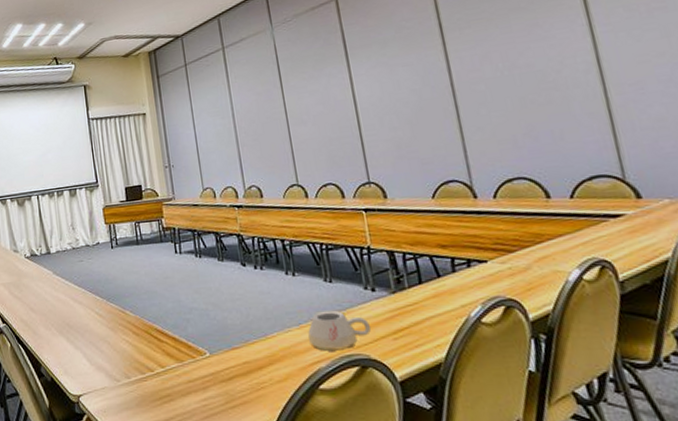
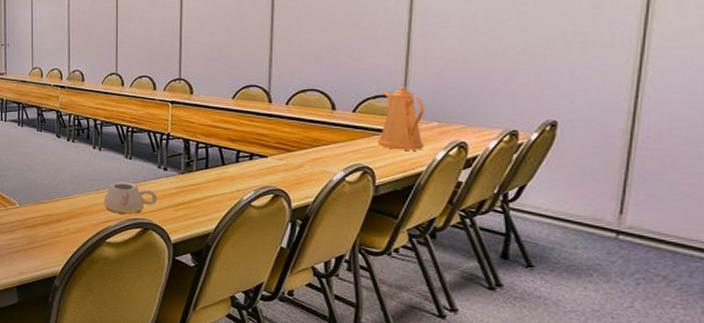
coffee pot: none [598,163,663,236] -> present [377,87,425,150]

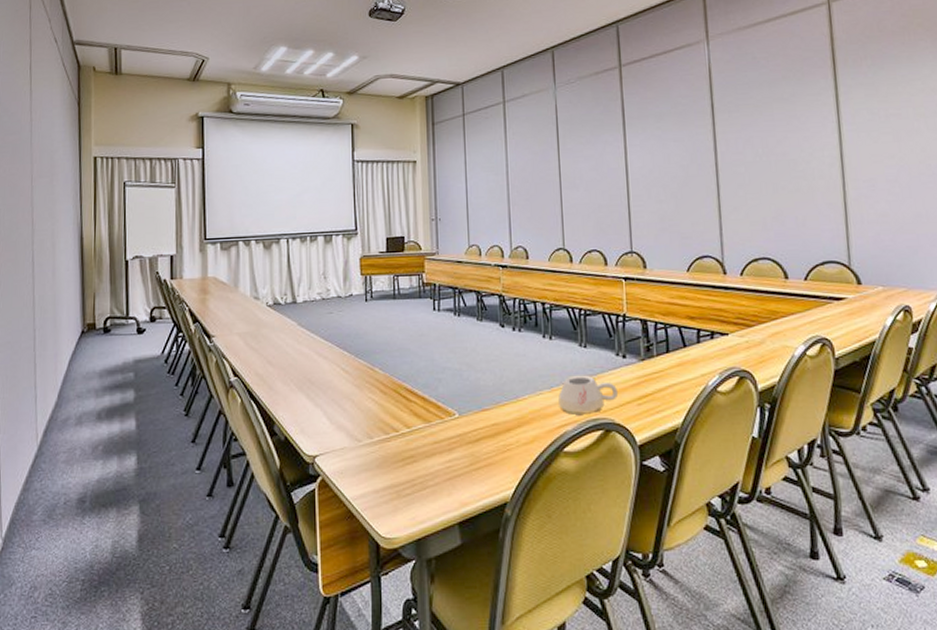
coffee pot: present [377,87,425,150] -> none [829,251,874,318]

